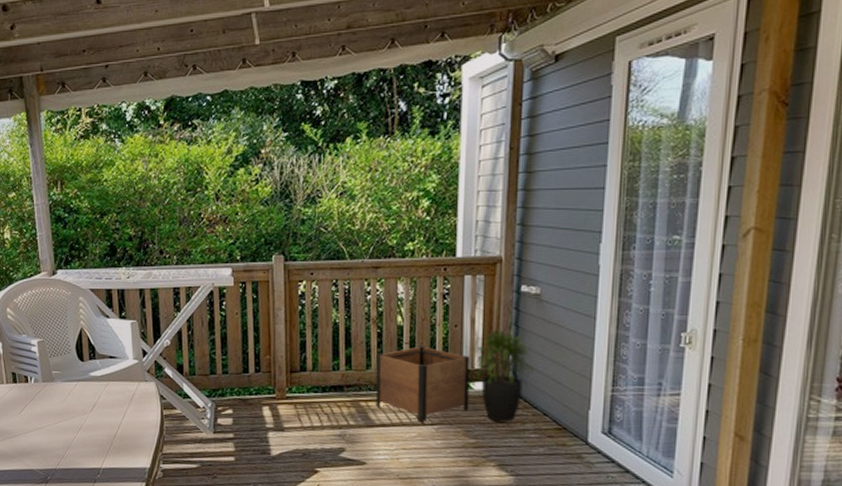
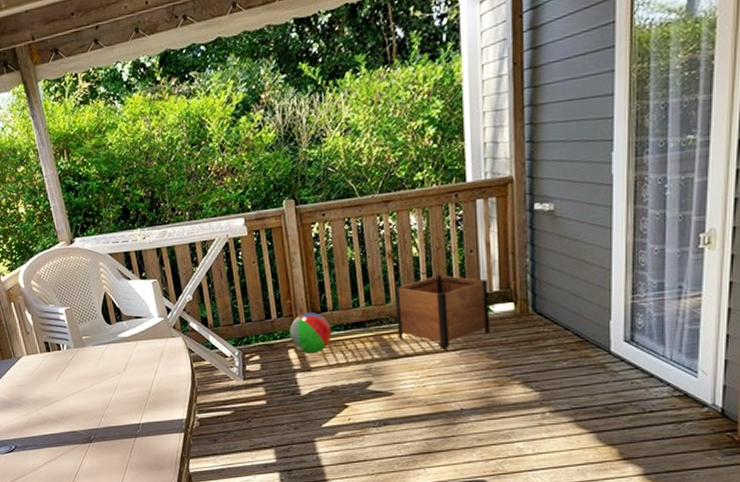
beach ball: none [266,369,309,414] -> present [289,311,332,355]
potted plant: present [476,329,536,422] -> none [493,249,554,341]

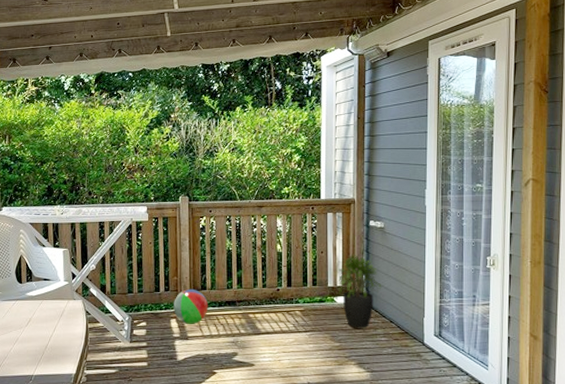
planter: present [395,274,491,349] -> none [261,268,334,330]
potted plant: none [493,249,554,341] -> present [338,255,383,329]

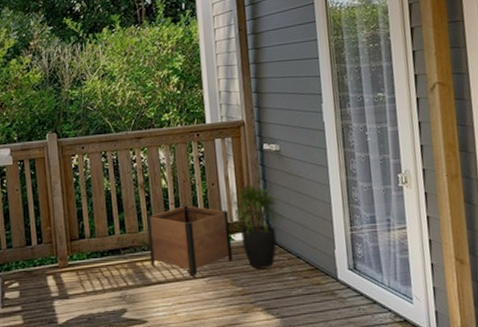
beach ball: present [173,288,209,325] -> none [49,238,89,282]
planter: none [261,268,334,330] -> present [147,205,233,276]

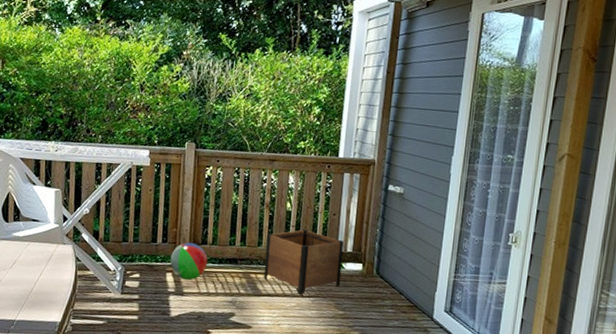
beach ball: none [49,238,89,282] -> present [170,242,208,281]
potted plant: present [232,184,285,269] -> none [348,220,396,298]

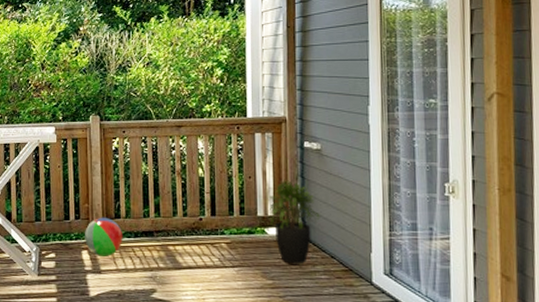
planter: present [263,229,344,295] -> none [182,195,265,265]
potted plant: none [348,220,396,298] -> present [268,180,322,264]

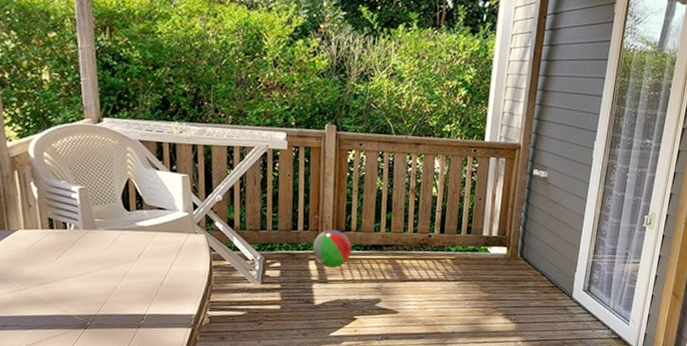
potted plant: present [268,180,322,264] -> none [493,204,539,280]

